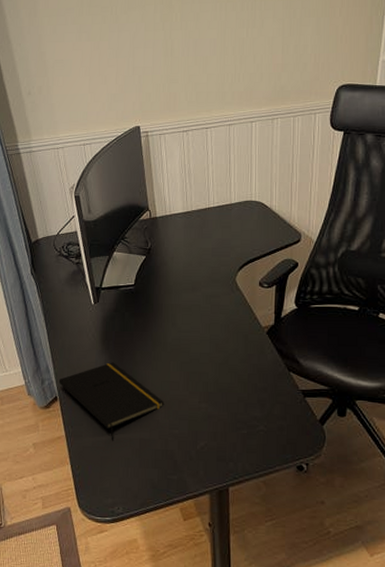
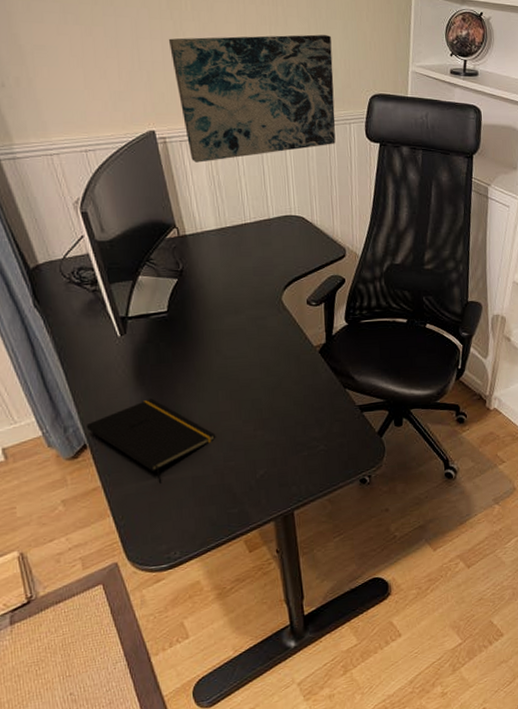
wall art: none [159,32,303,153] -> present [169,34,336,163]

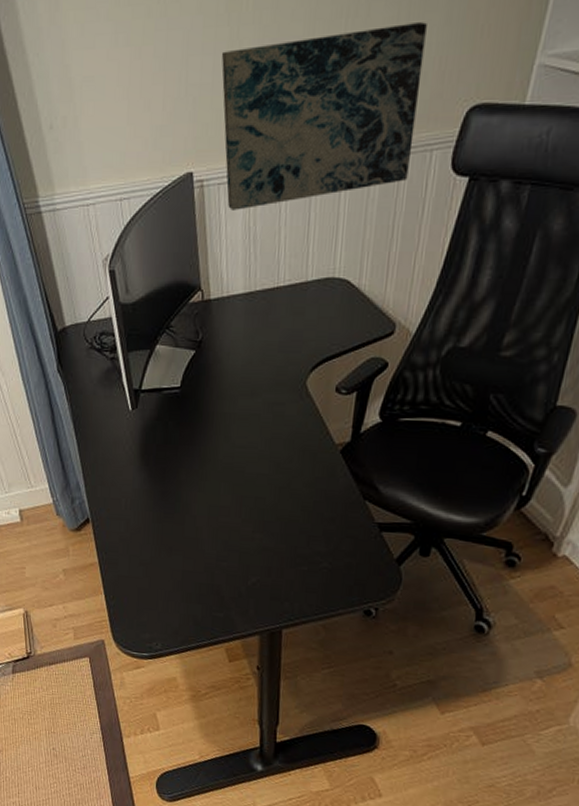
notepad: present [86,398,216,483] -> none [90,481,212,570]

